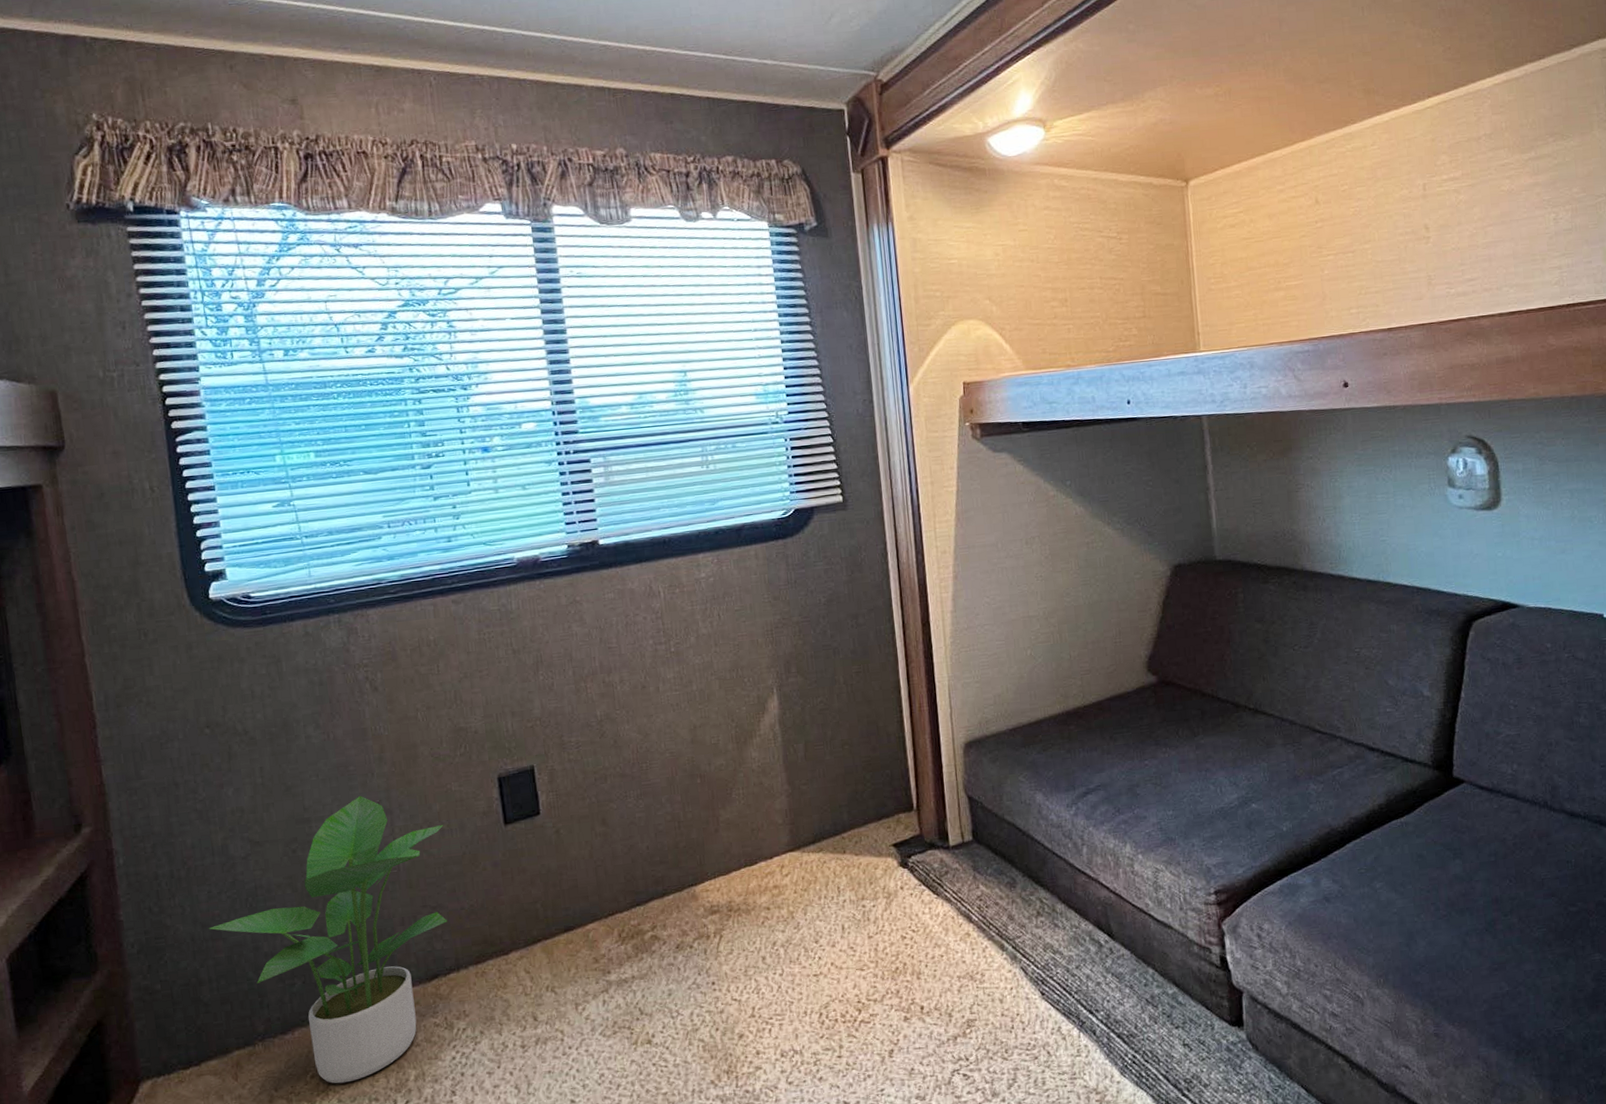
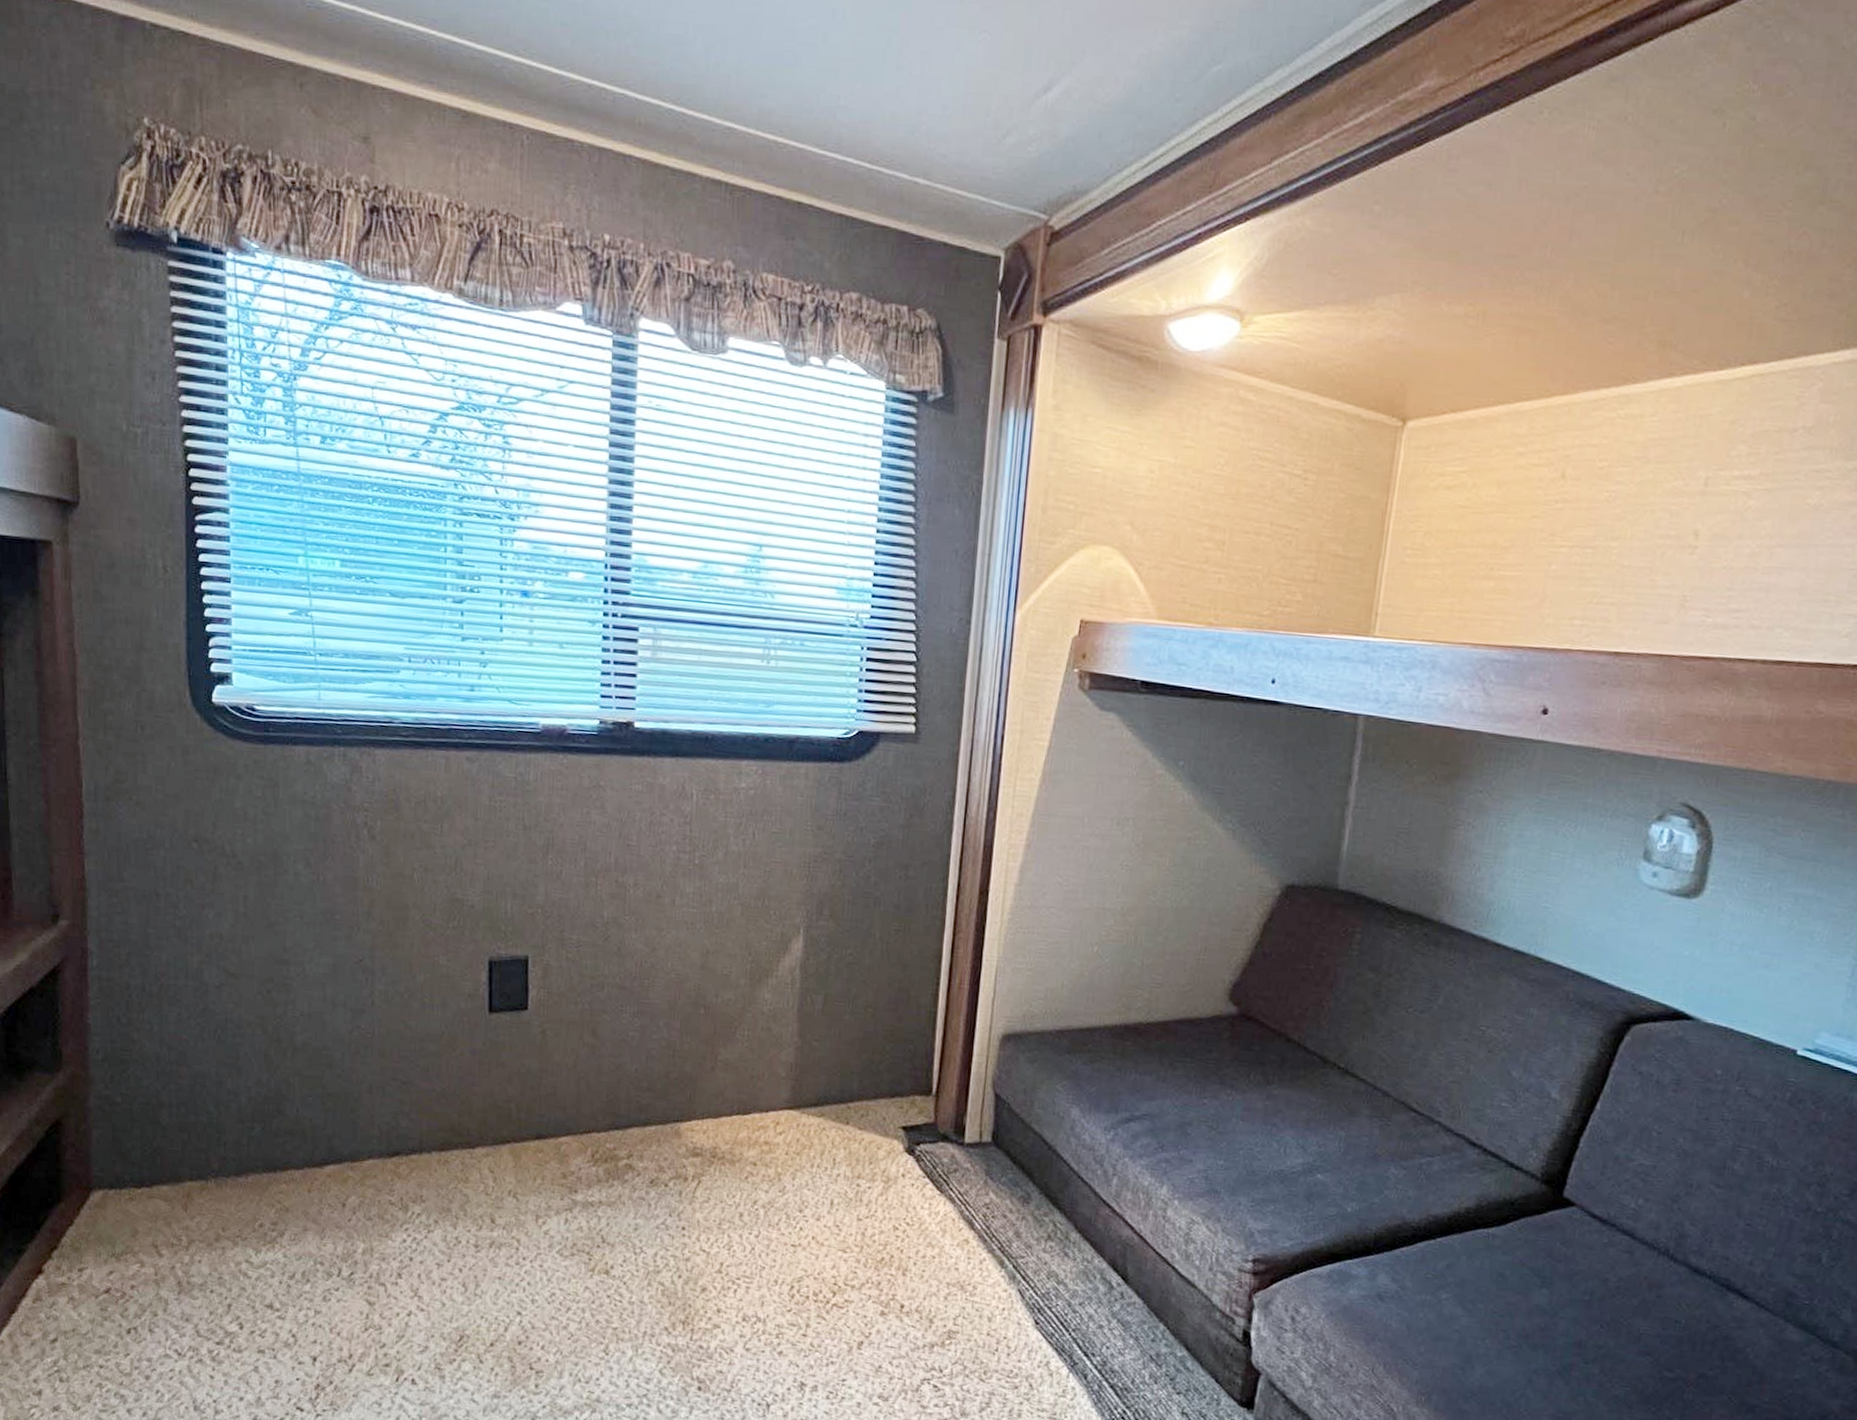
potted plant: present [208,795,448,1084] -> none [174,948,426,1240]

